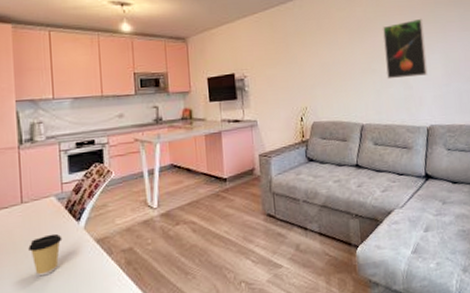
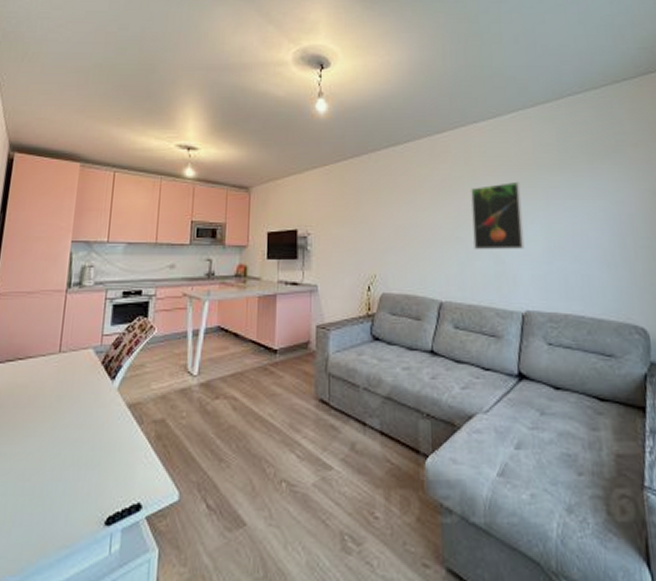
coffee cup: present [28,233,63,277] -> none [58,391,94,439]

